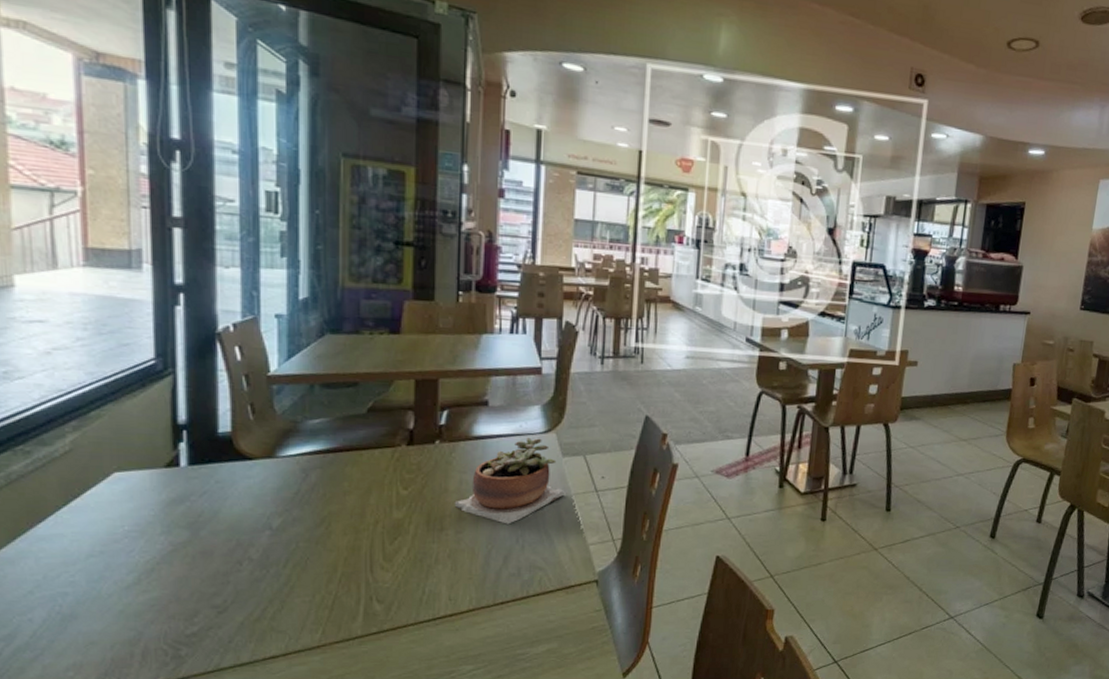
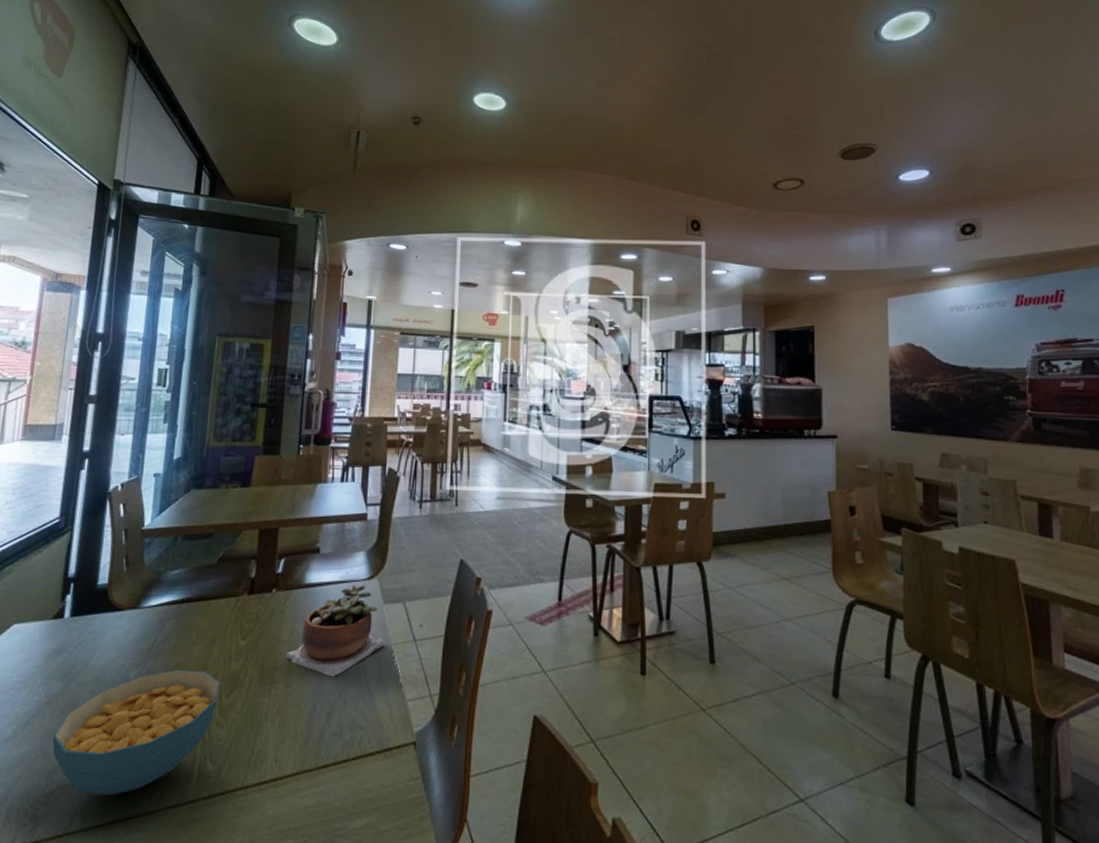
cereal bowl: none [186,518,383,634] -> present [52,670,221,795]

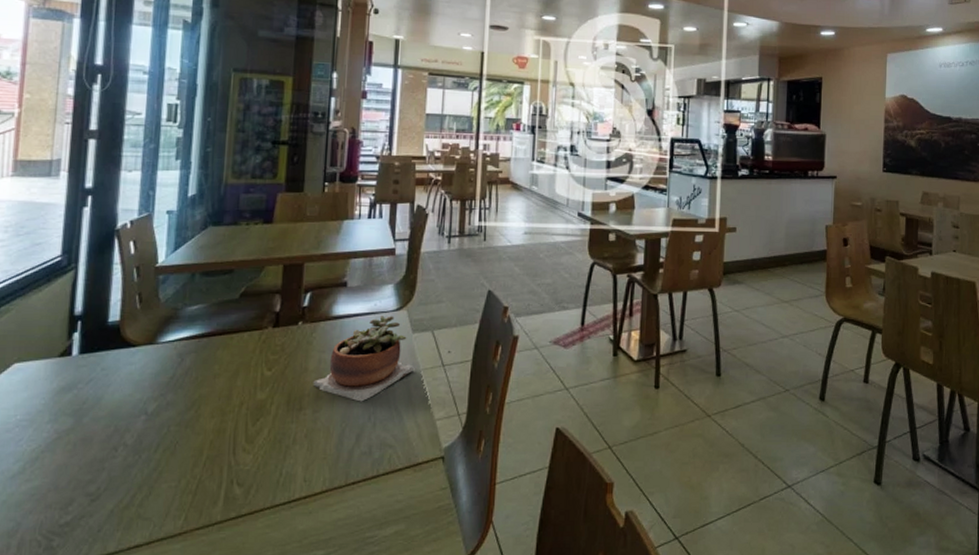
cereal bowl: present [52,670,221,795] -> none [65,402,247,522]

